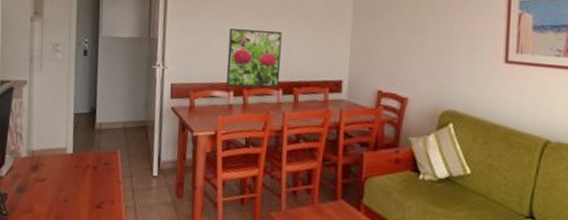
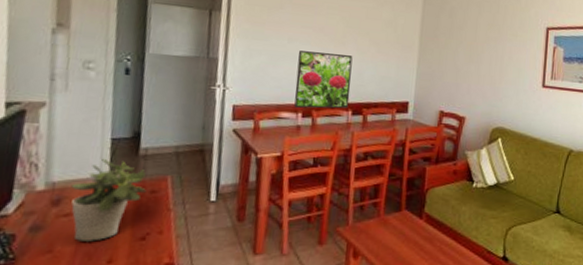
potted plant: none [45,130,101,206] -> present [71,158,146,242]

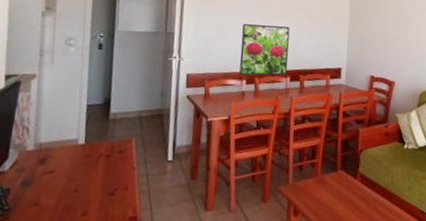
potted plant: present [71,158,146,242] -> none [54,122,115,196]

